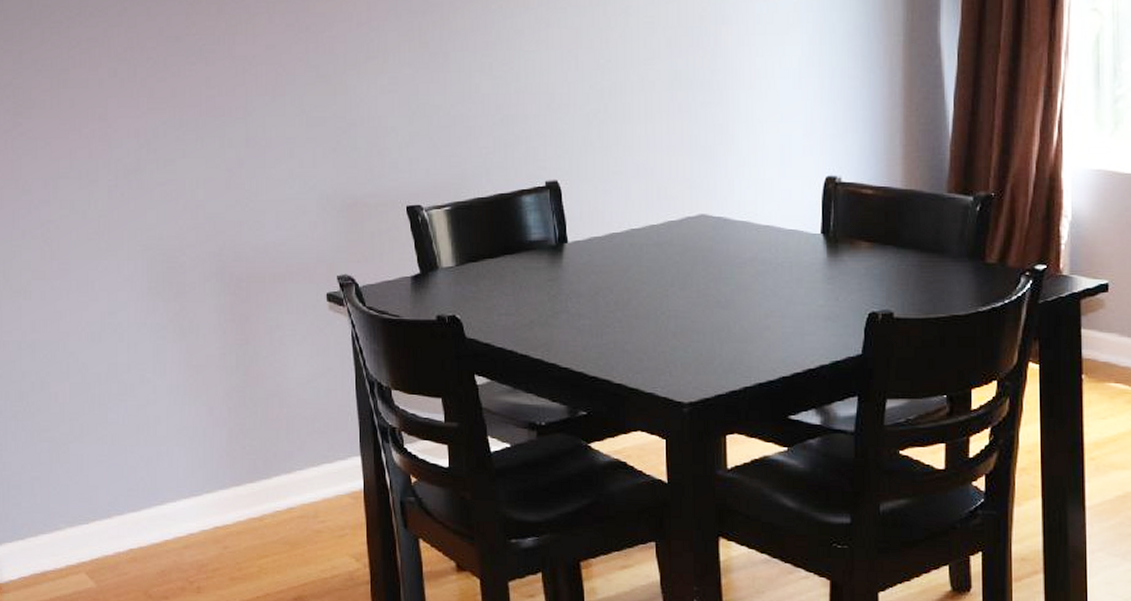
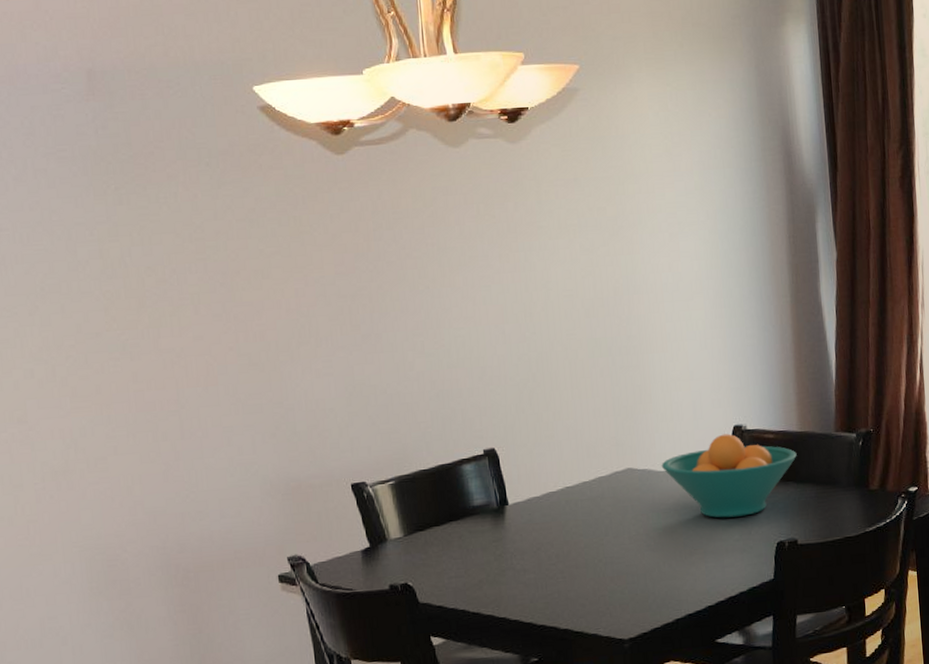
fruit bowl: none [739,185,899,280] -> present [661,434,797,518]

